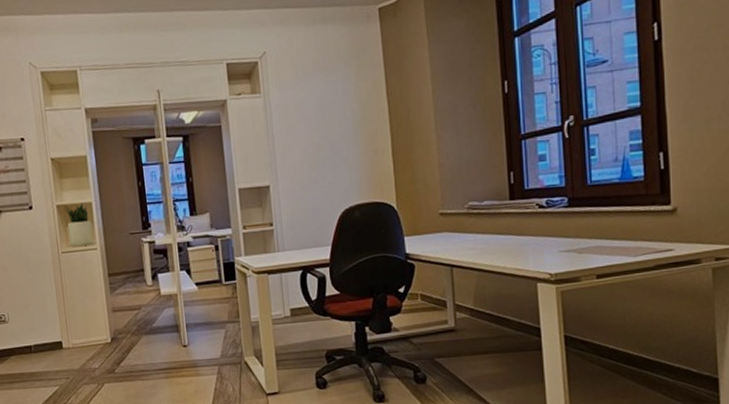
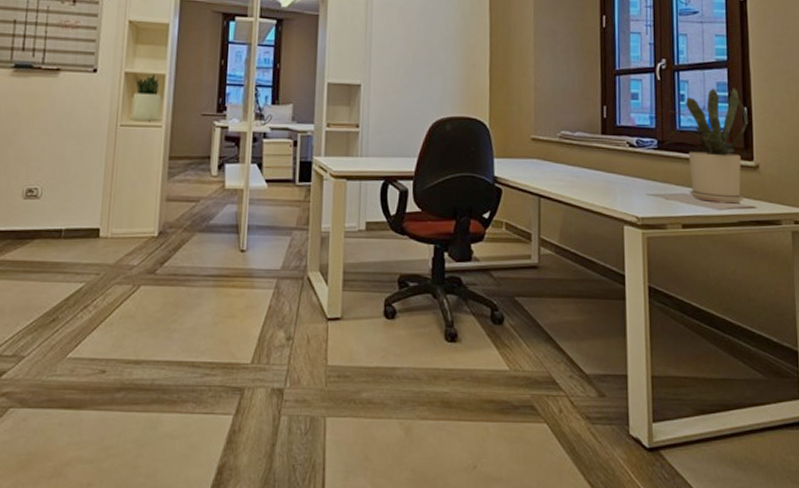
house plant: none [568,134,665,251] -> present [659,87,749,204]

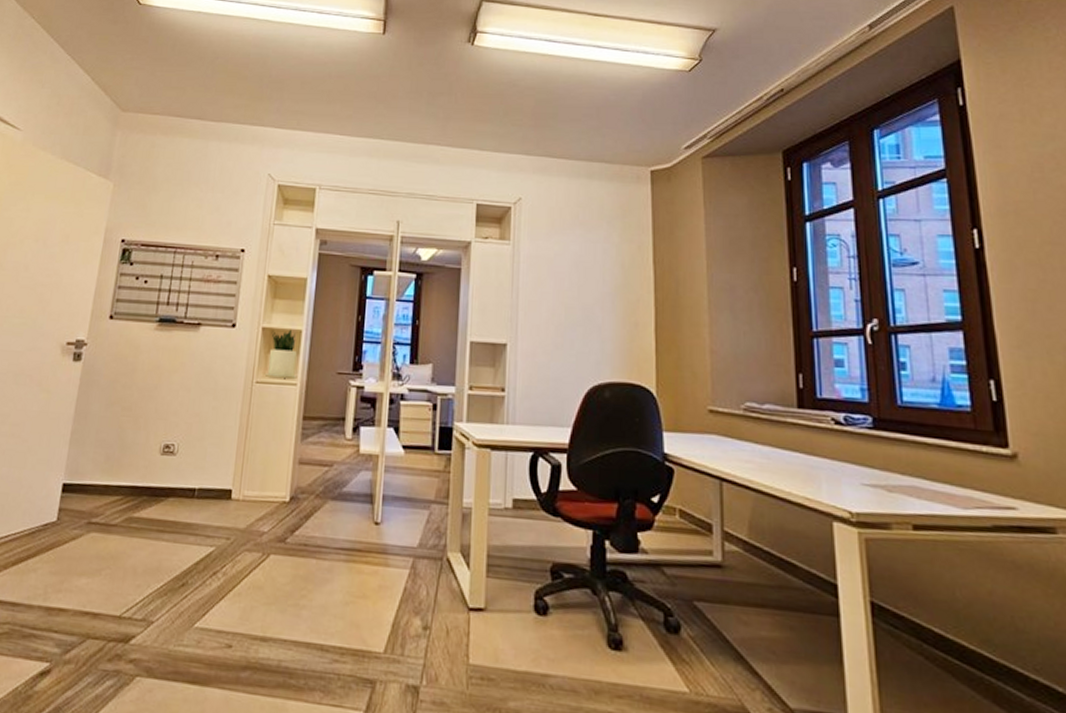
house plant: present [659,87,749,204] -> none [872,355,999,503]

